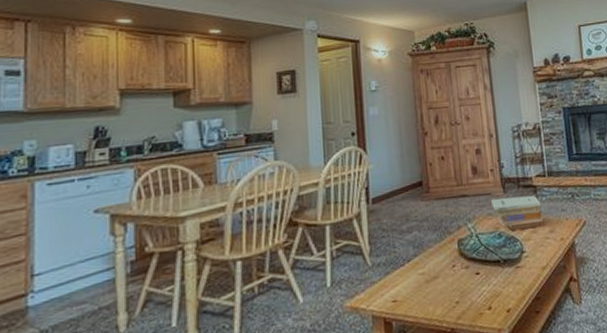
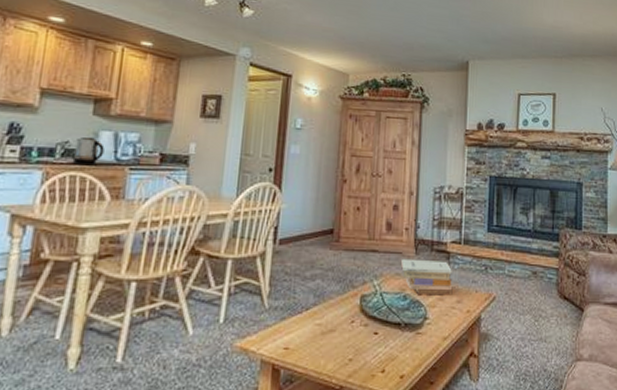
kettle: none [161,129,190,158] -> present [72,136,105,166]

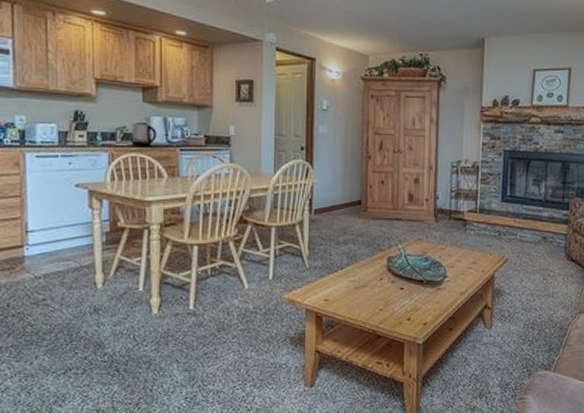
books: present [401,258,453,296] -> none [423,226,469,258]

